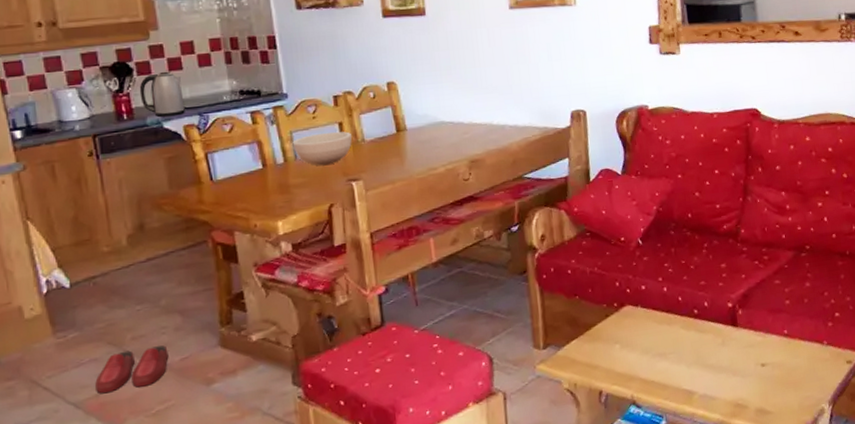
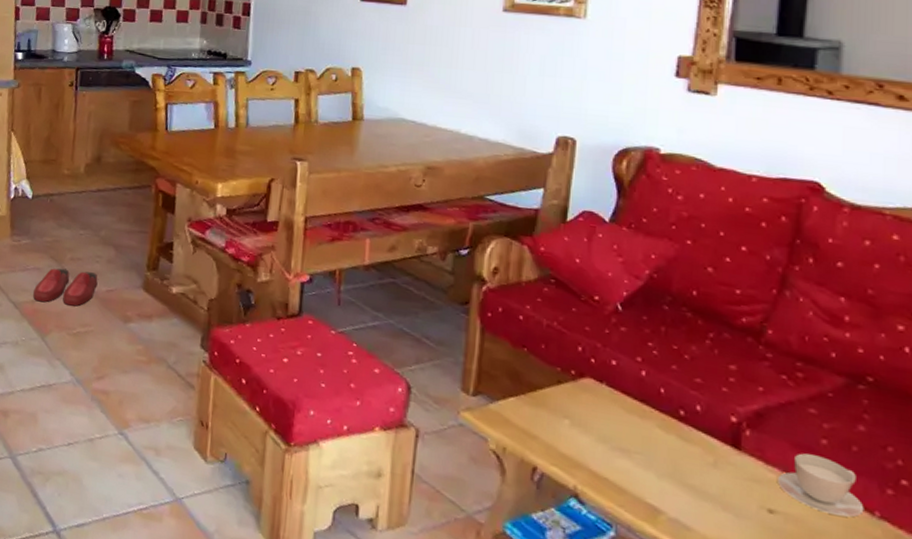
kettle: present [139,71,185,118] -> none [121,21,159,65]
bowl: present [292,131,352,166] -> none [246,105,306,139]
teacup: none [764,313,818,354] -> present [778,453,864,517]

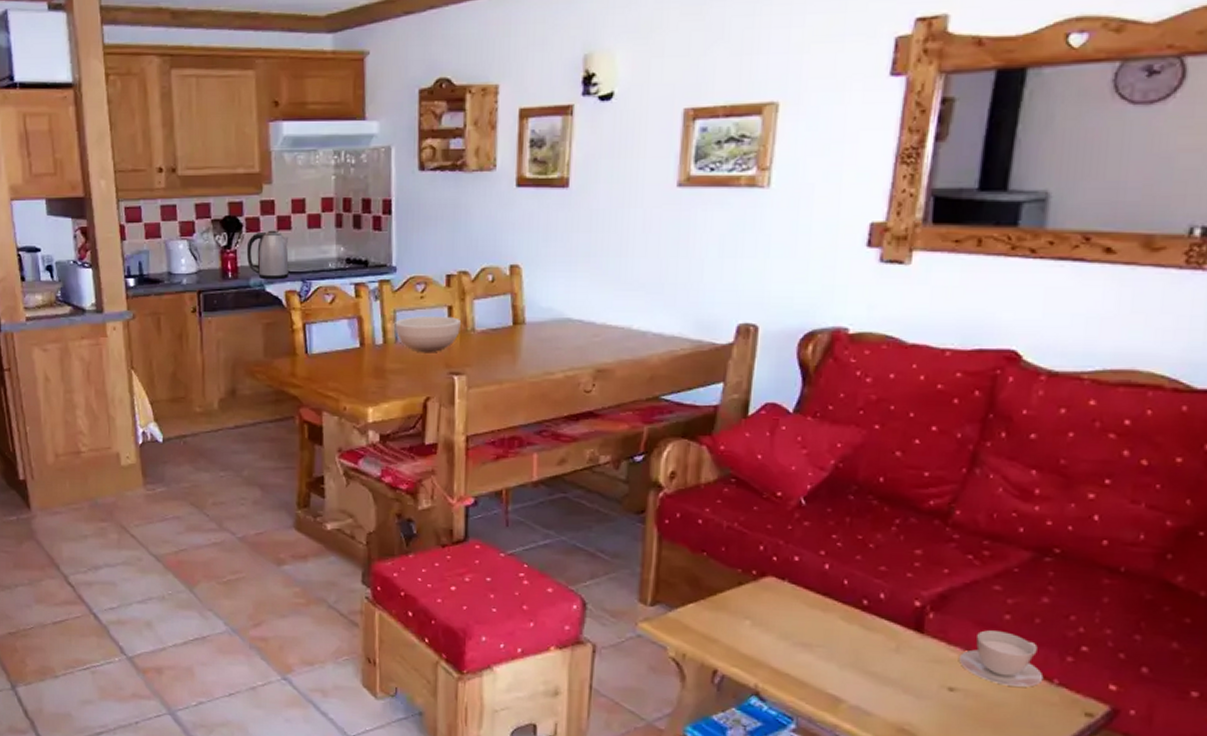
slippers: present [33,268,98,307] -> none [176,514,245,554]
kettle: none [121,21,159,65] -> present [246,230,289,280]
bowl: none [246,105,306,139] -> present [395,315,461,353]

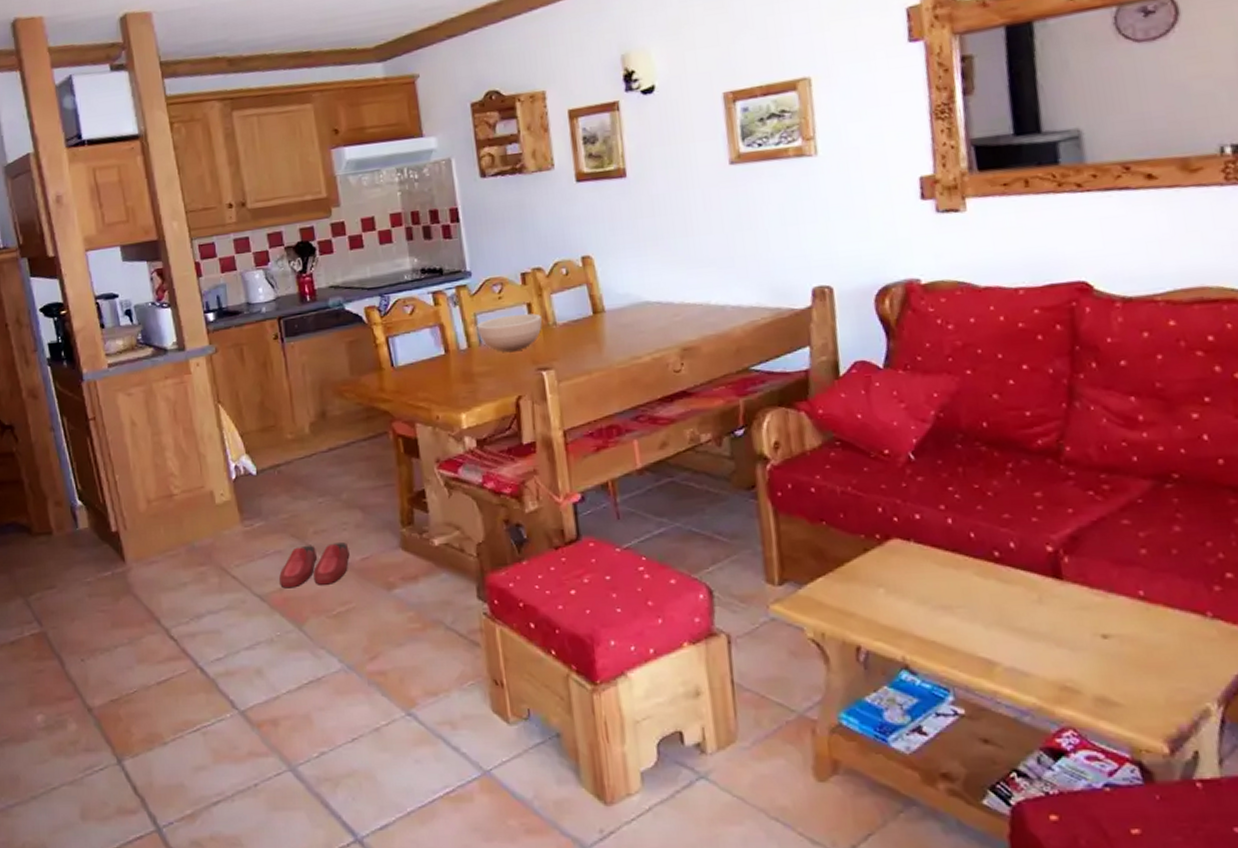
slippers: none [176,514,245,554] -> present [279,542,350,589]
kettle: present [246,230,289,280] -> none [321,250,366,299]
teacup: present [959,630,1044,687] -> none [1105,567,1196,625]

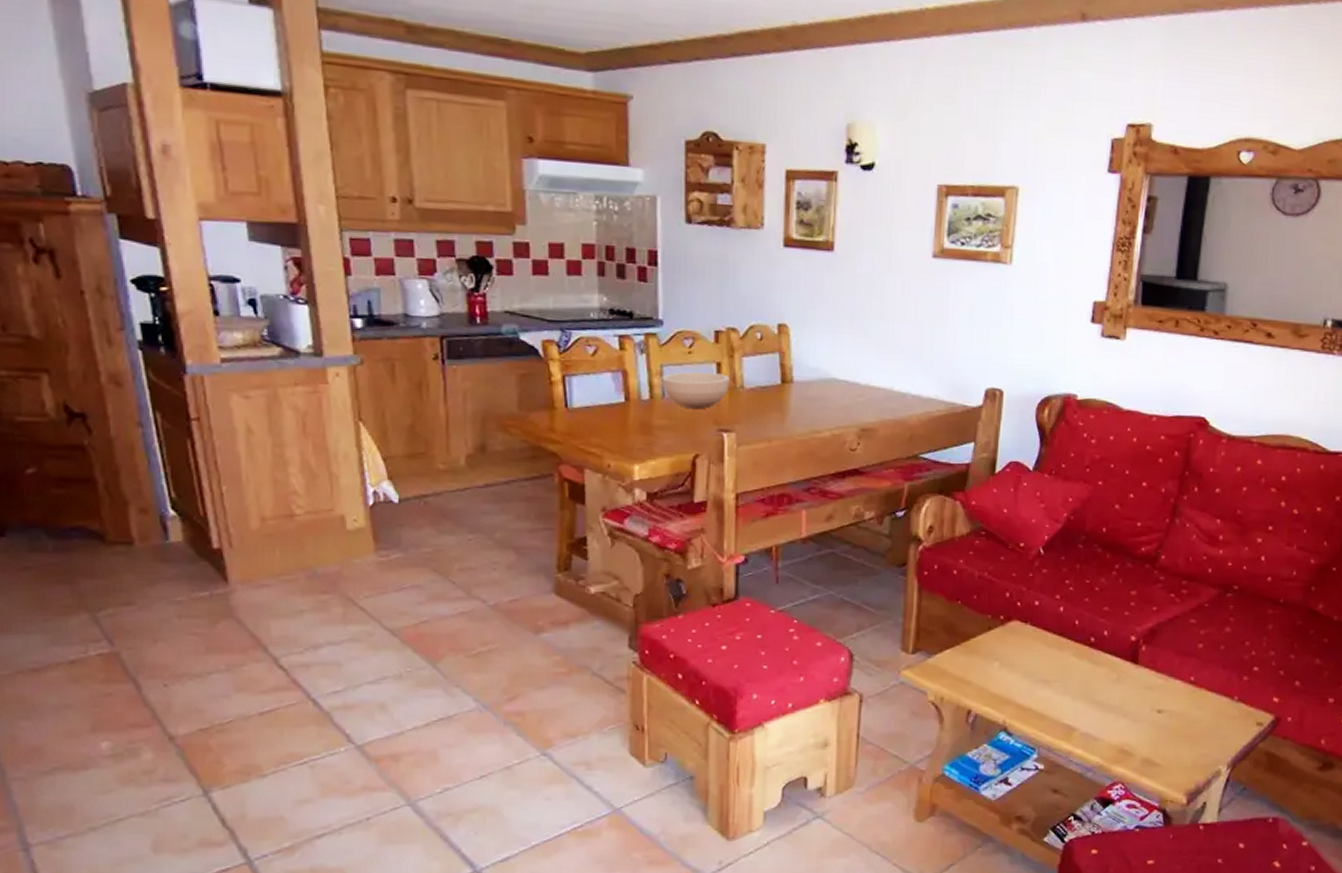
slippers: present [279,542,350,589] -> none [415,582,498,624]

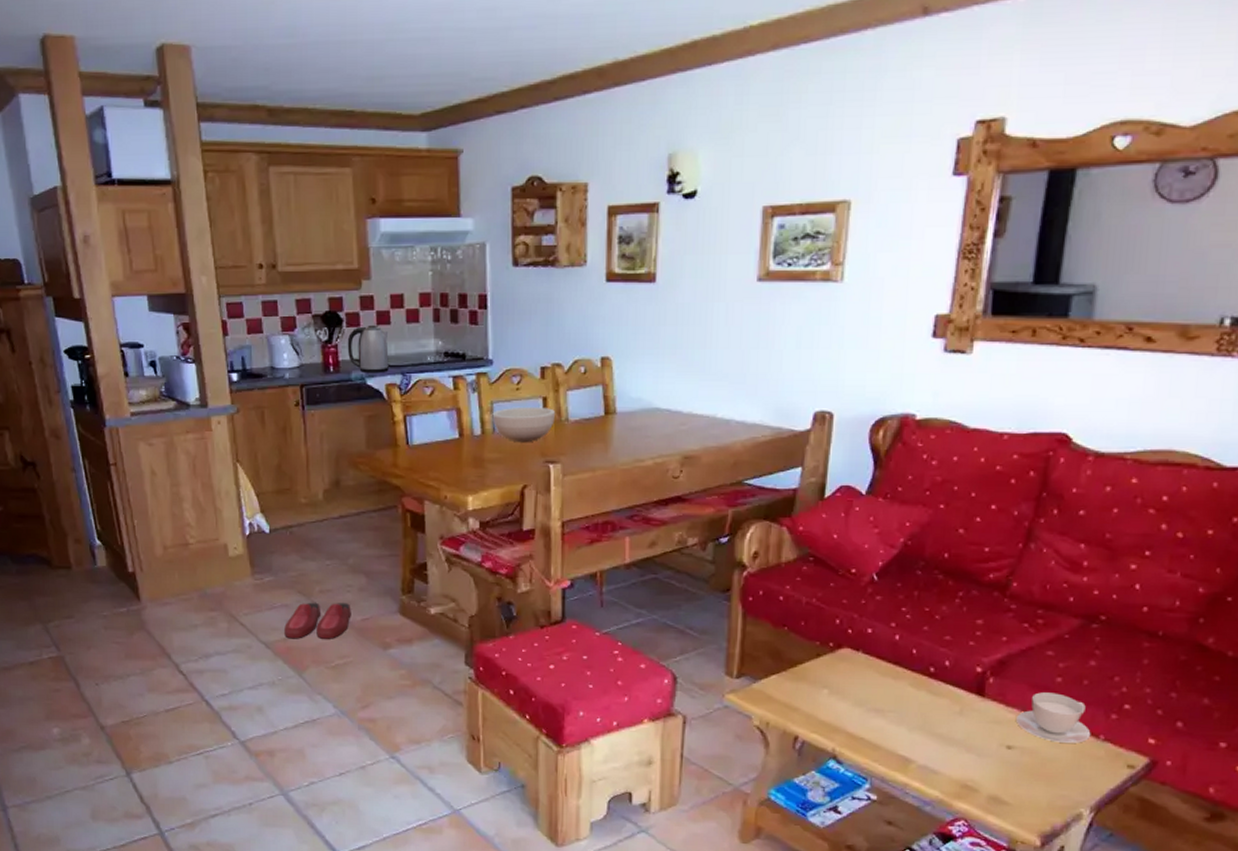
slippers: none [415,582,498,624] -> present [284,602,351,639]
kettle: none [497,274,546,328] -> present [347,324,389,374]
teacup: none [1165,658,1227,705] -> present [1016,692,1091,743]

